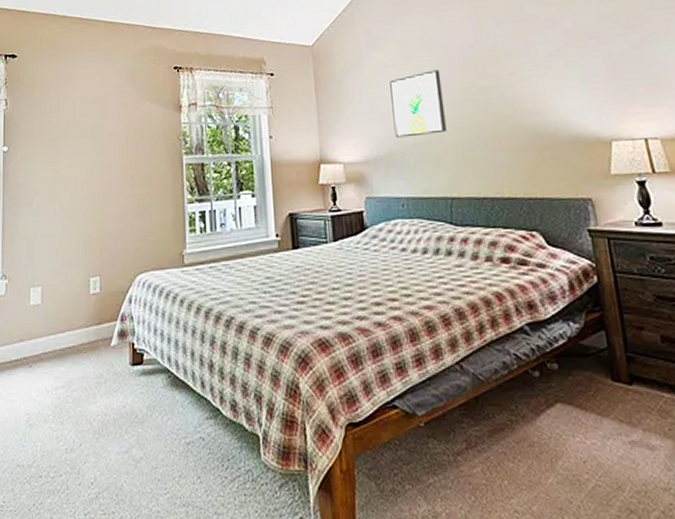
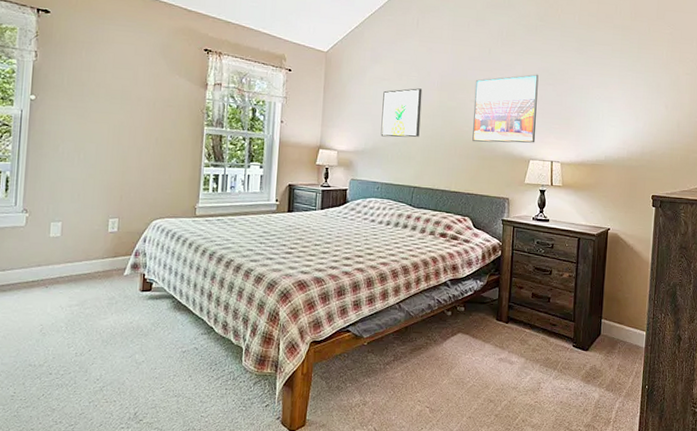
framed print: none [509,25,614,128] -> present [472,74,539,143]

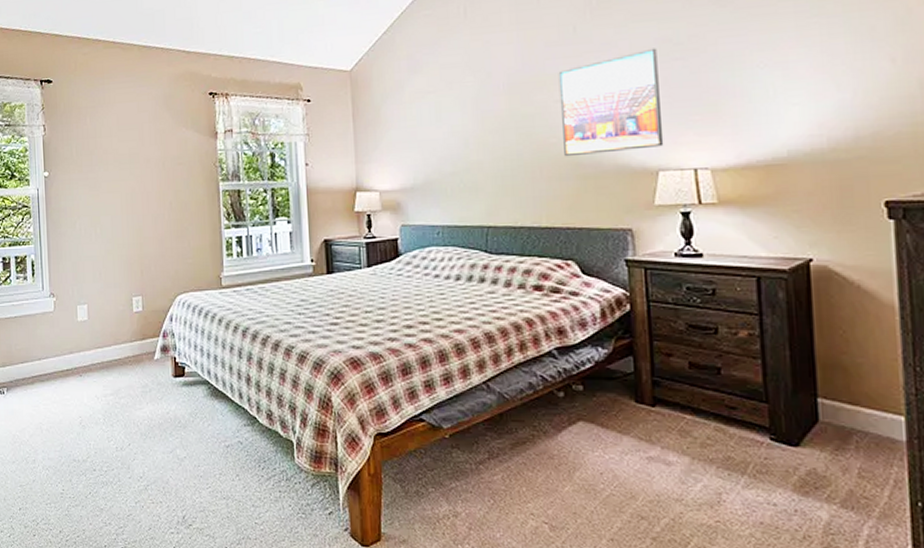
wall art: present [380,88,423,138] -> none [430,96,487,166]

